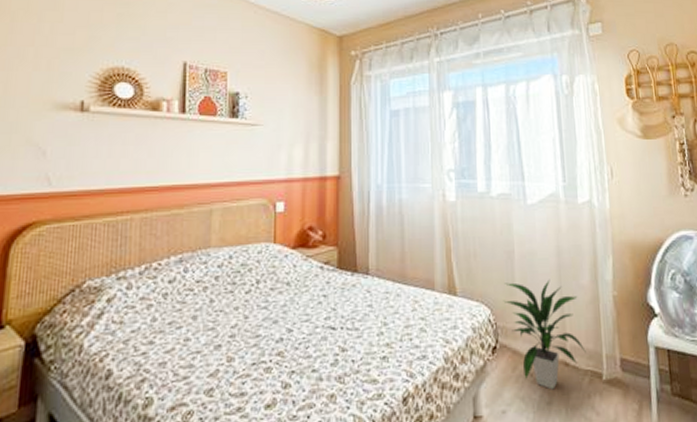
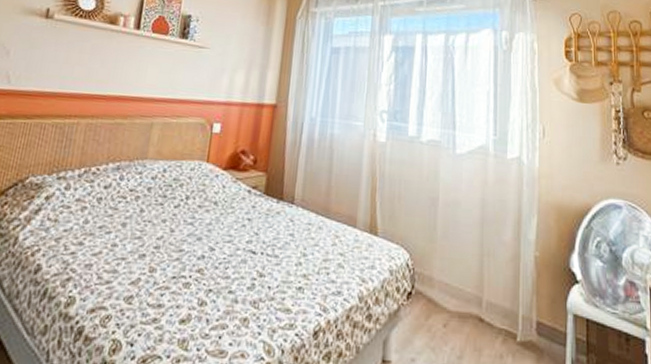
indoor plant: present [503,279,586,390] -> none [423,229,502,344]

